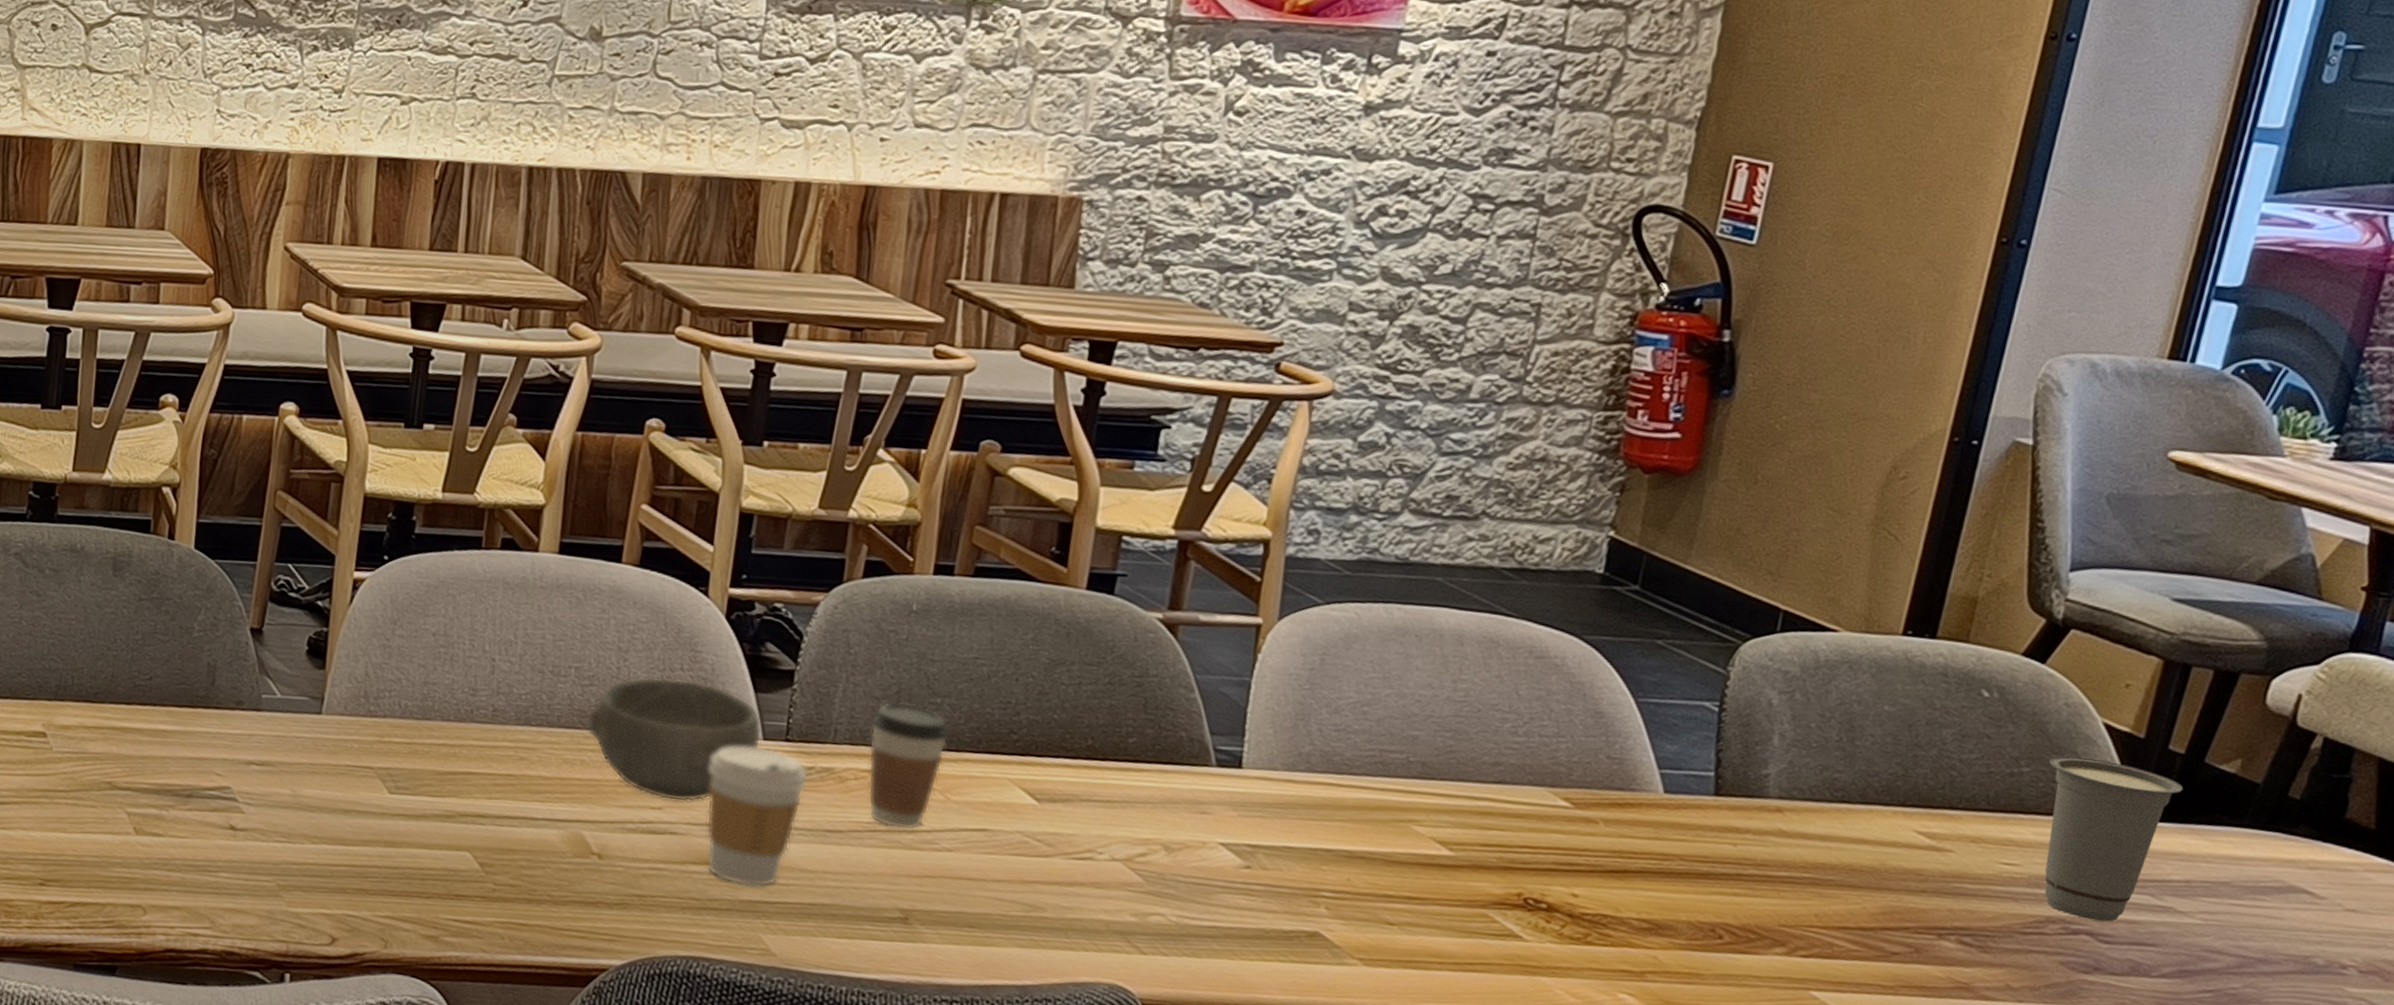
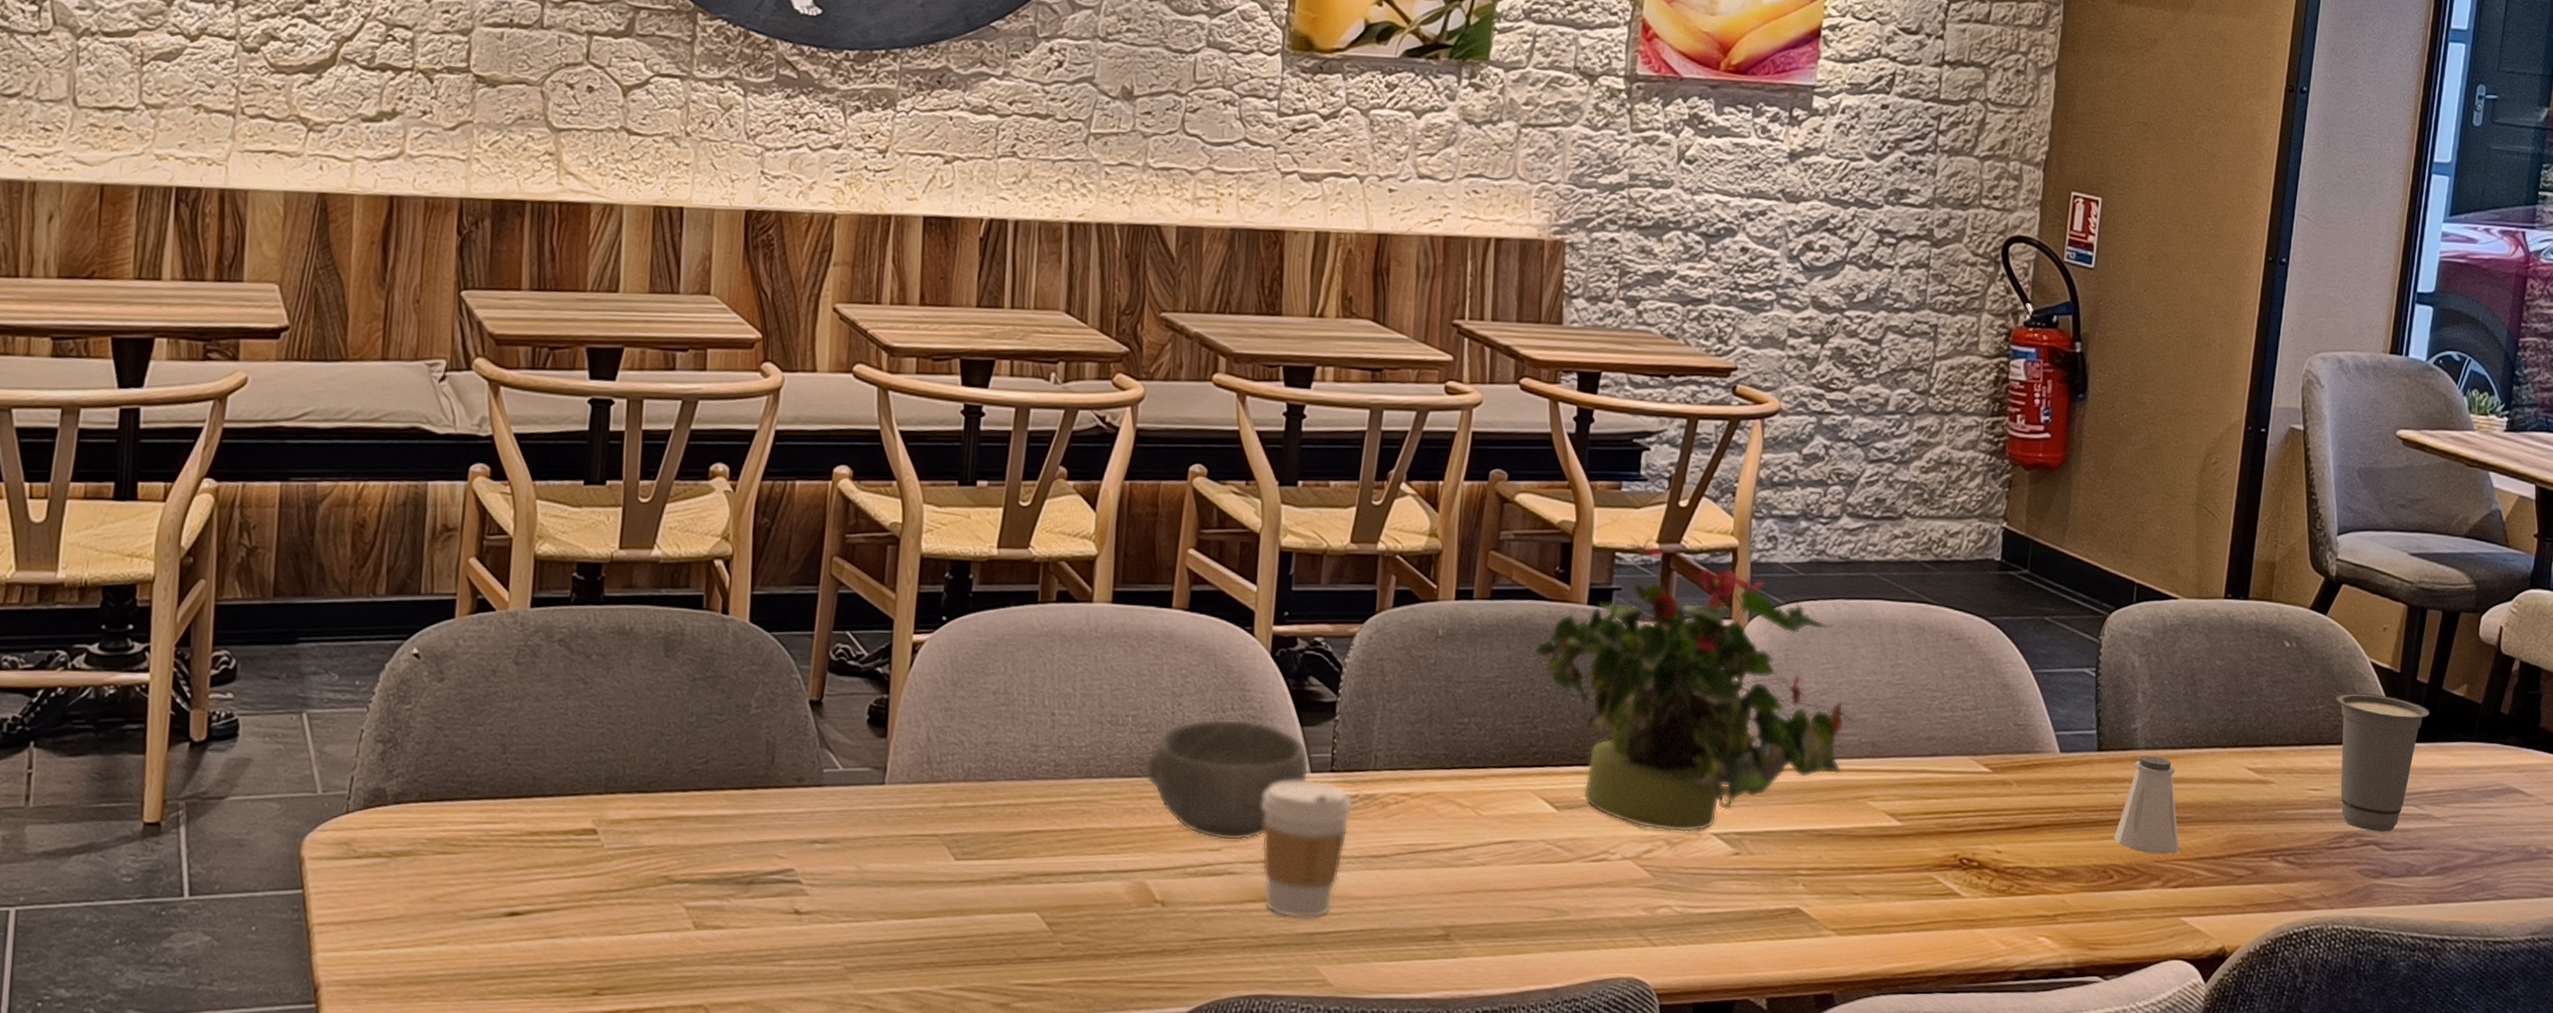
coffee cup: present [868,701,950,831] -> none [1406,724,1477,849]
potted plant: none [1021,521,1402,840] -> present [1534,536,1854,833]
saltshaker: none [1727,805,1817,919] -> present [2114,755,2179,854]

